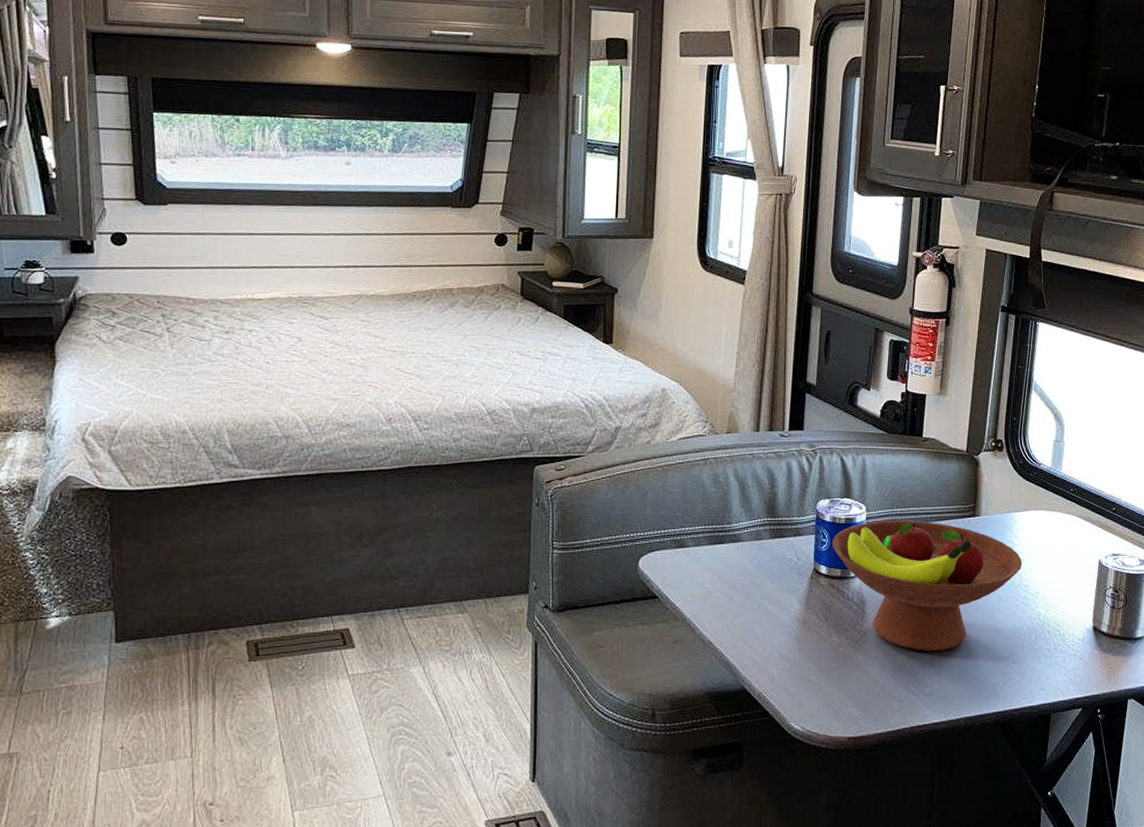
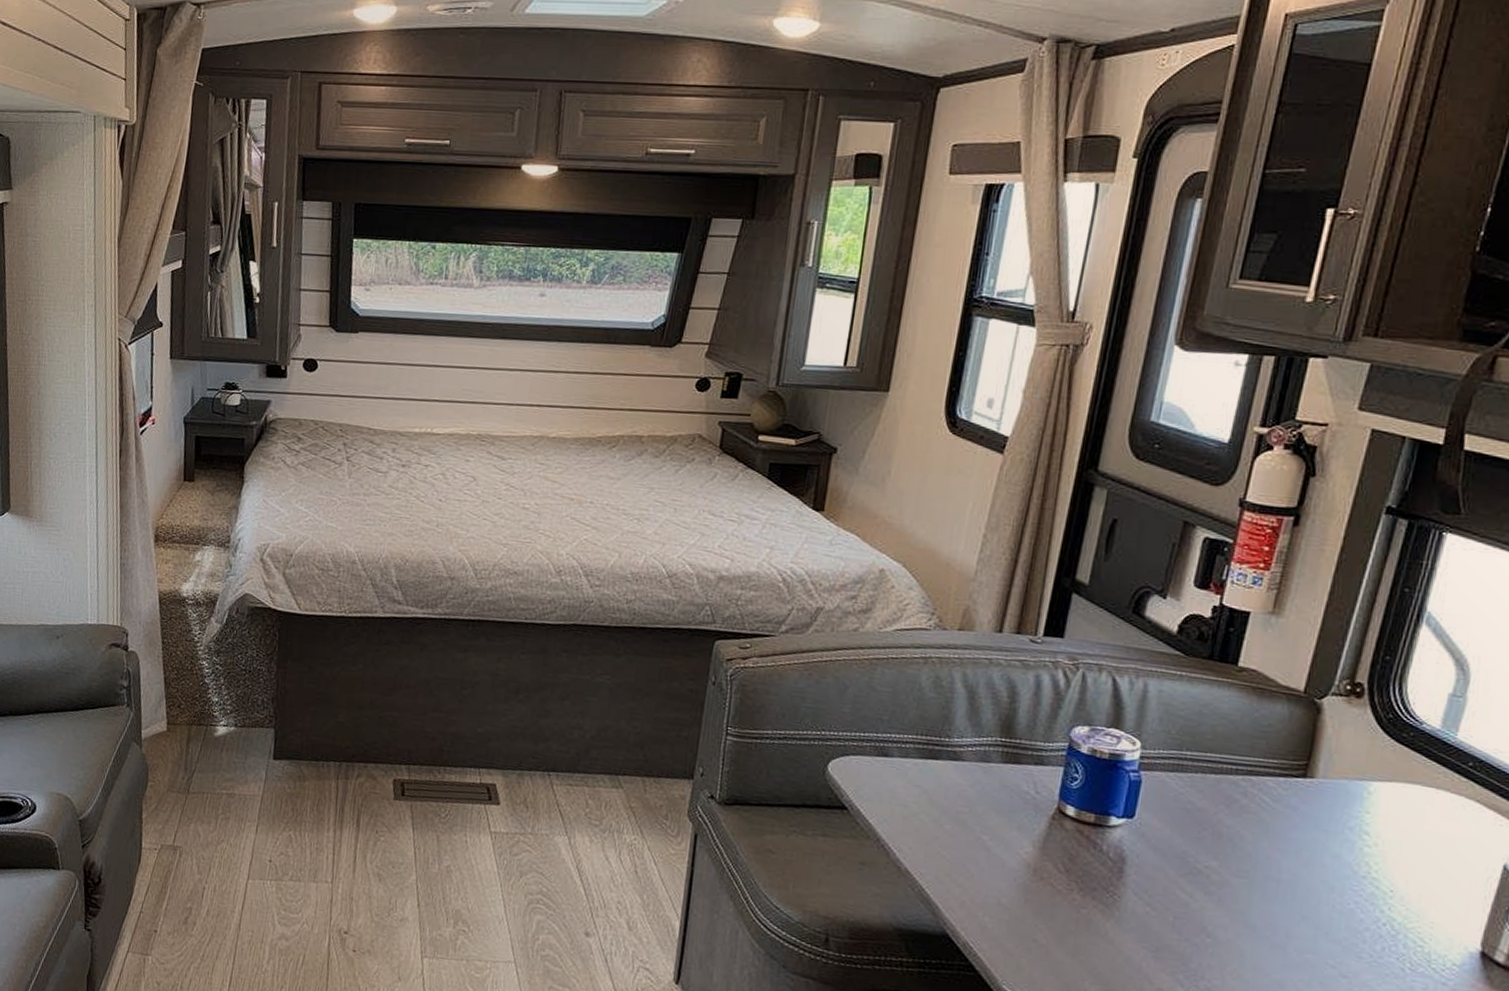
fruit bowl: present [832,520,1022,651] -> none [1086,762,1375,941]

